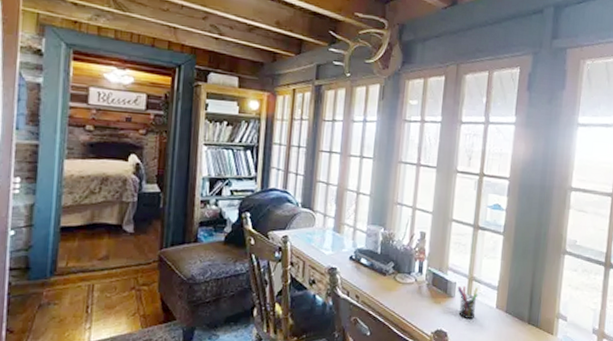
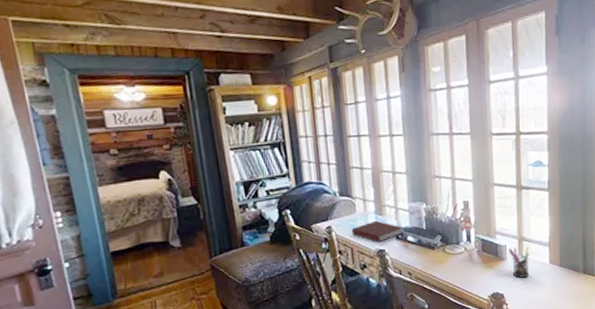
notebook: none [306,237,358,260] -> present [351,220,404,242]

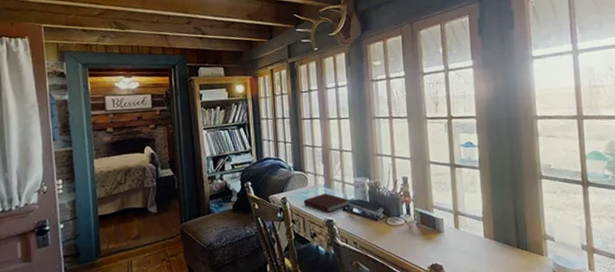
pen holder: present [508,246,530,278] -> none [444,220,466,251]

